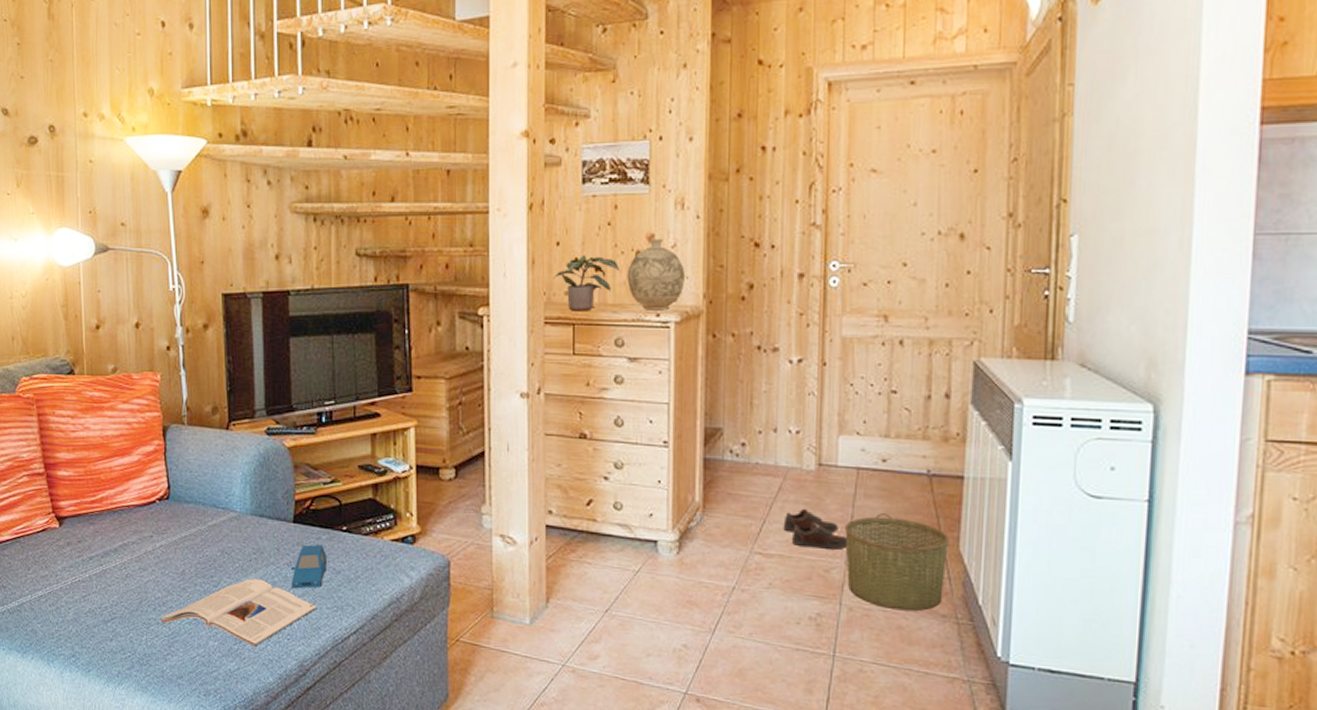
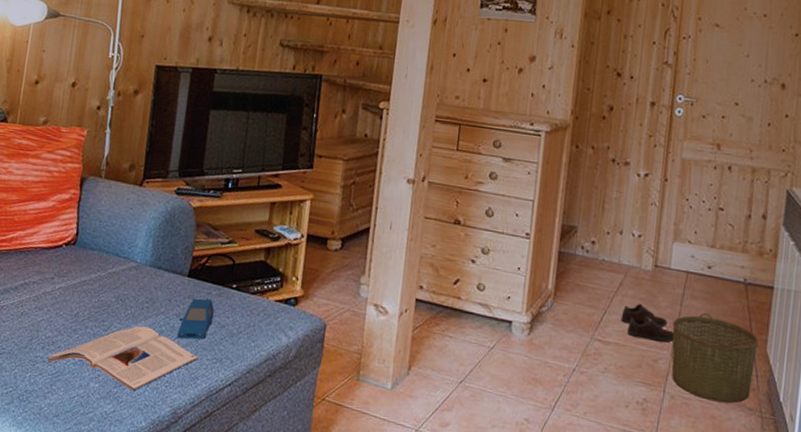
potted plant: present [553,254,619,313] -> none [447,66,504,116]
decorative vase: present [627,238,685,311] -> none [509,59,558,121]

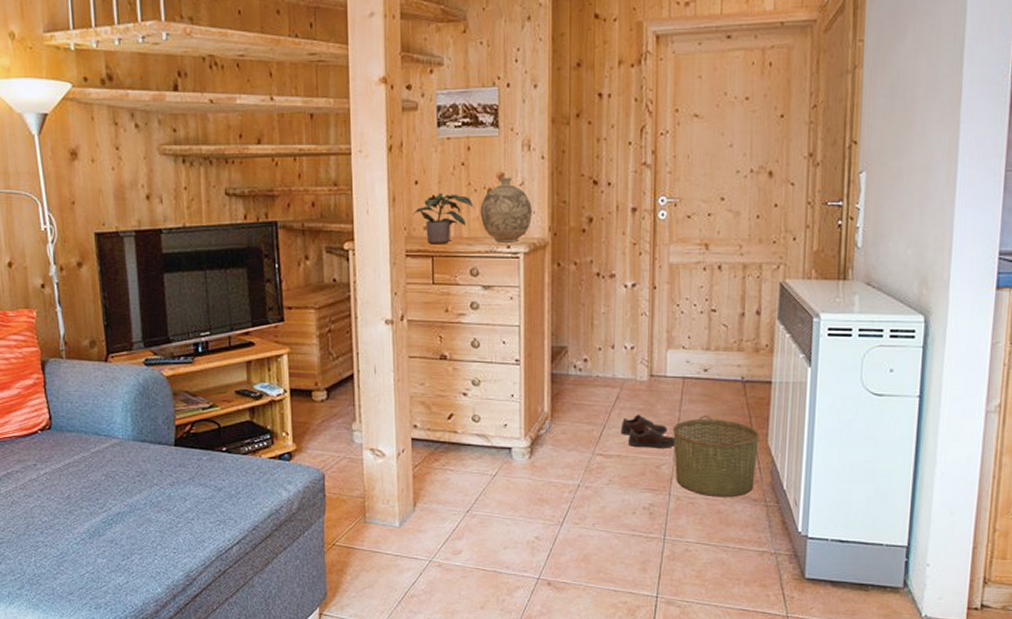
magazine: present [47,325,198,391] -> none [48,499,200,561]
toy car: present [177,298,214,340] -> none [173,464,209,507]
potted plant: none [447,66,504,116] -> present [413,192,473,246]
decorative vase: none [509,59,558,121] -> present [480,177,532,243]

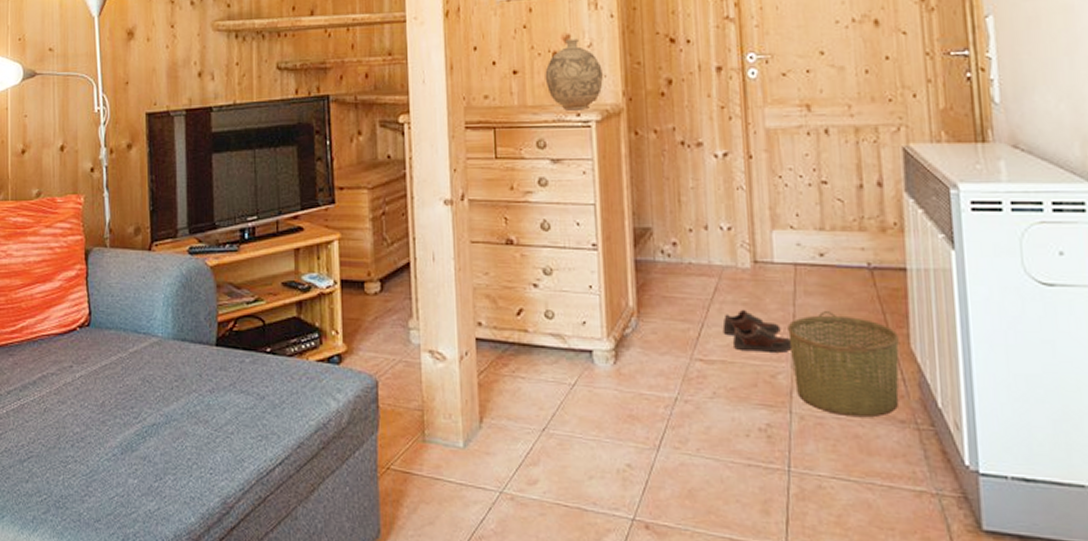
potted plant: present [413,192,473,246] -> none [472,58,537,116]

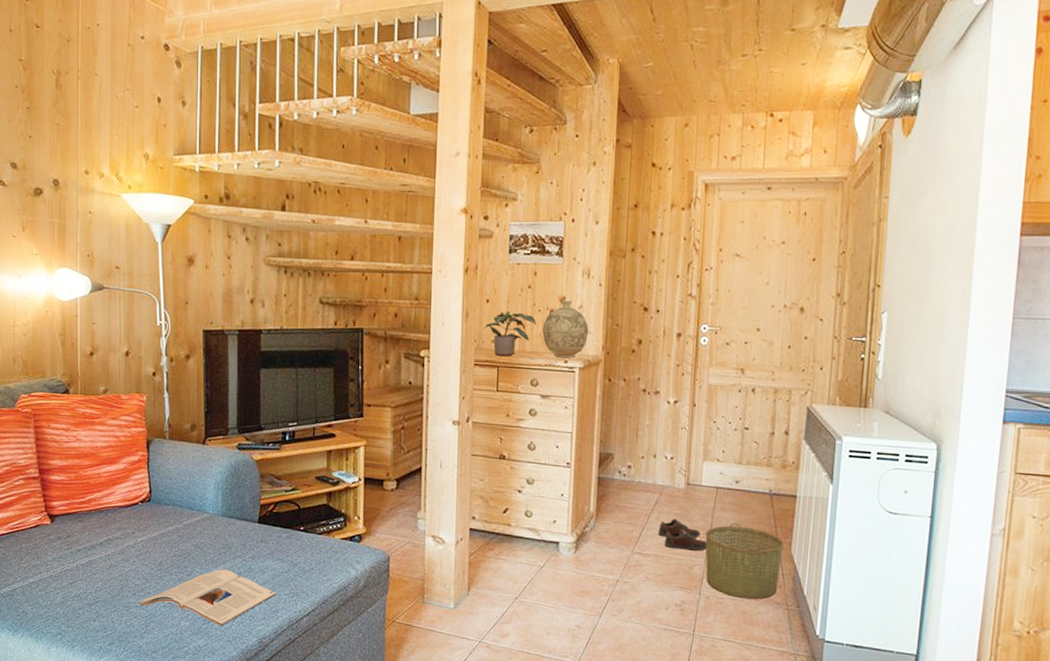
magazine: none [78,408,240,483] -> present [139,569,276,626]
potted plant: none [472,58,537,116] -> present [483,311,536,358]

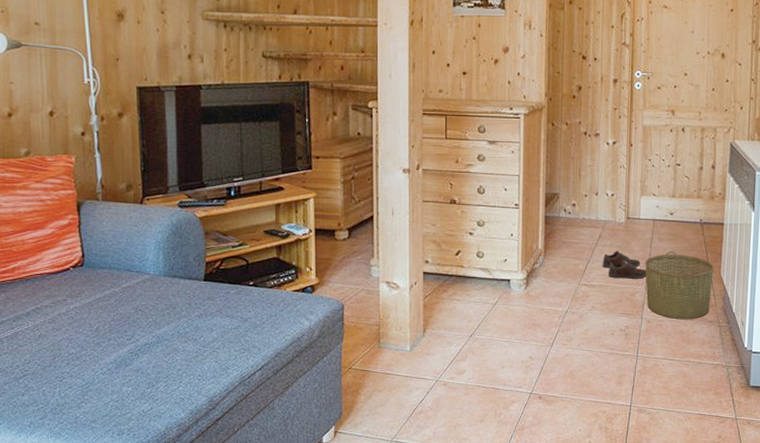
magazine: present [139,569,276,626] -> none [74,331,225,389]
potted plant: present [483,311,536,358] -> none [430,61,482,106]
decorative vase: present [542,300,589,358] -> none [487,50,531,105]

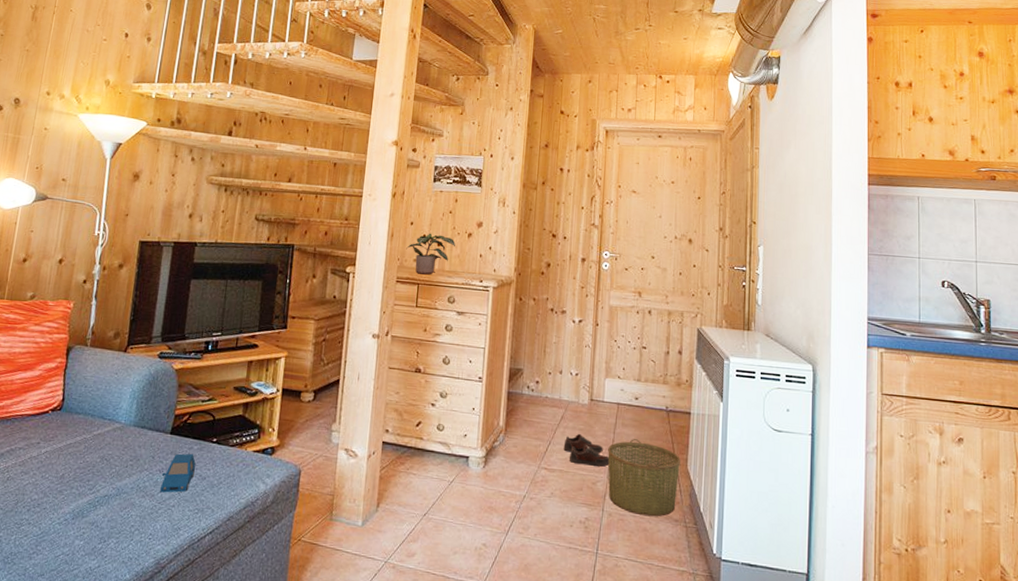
toy car: none [201,297,235,337] -> present [160,453,196,493]
potted plant: none [430,61,482,106] -> present [406,233,455,276]

